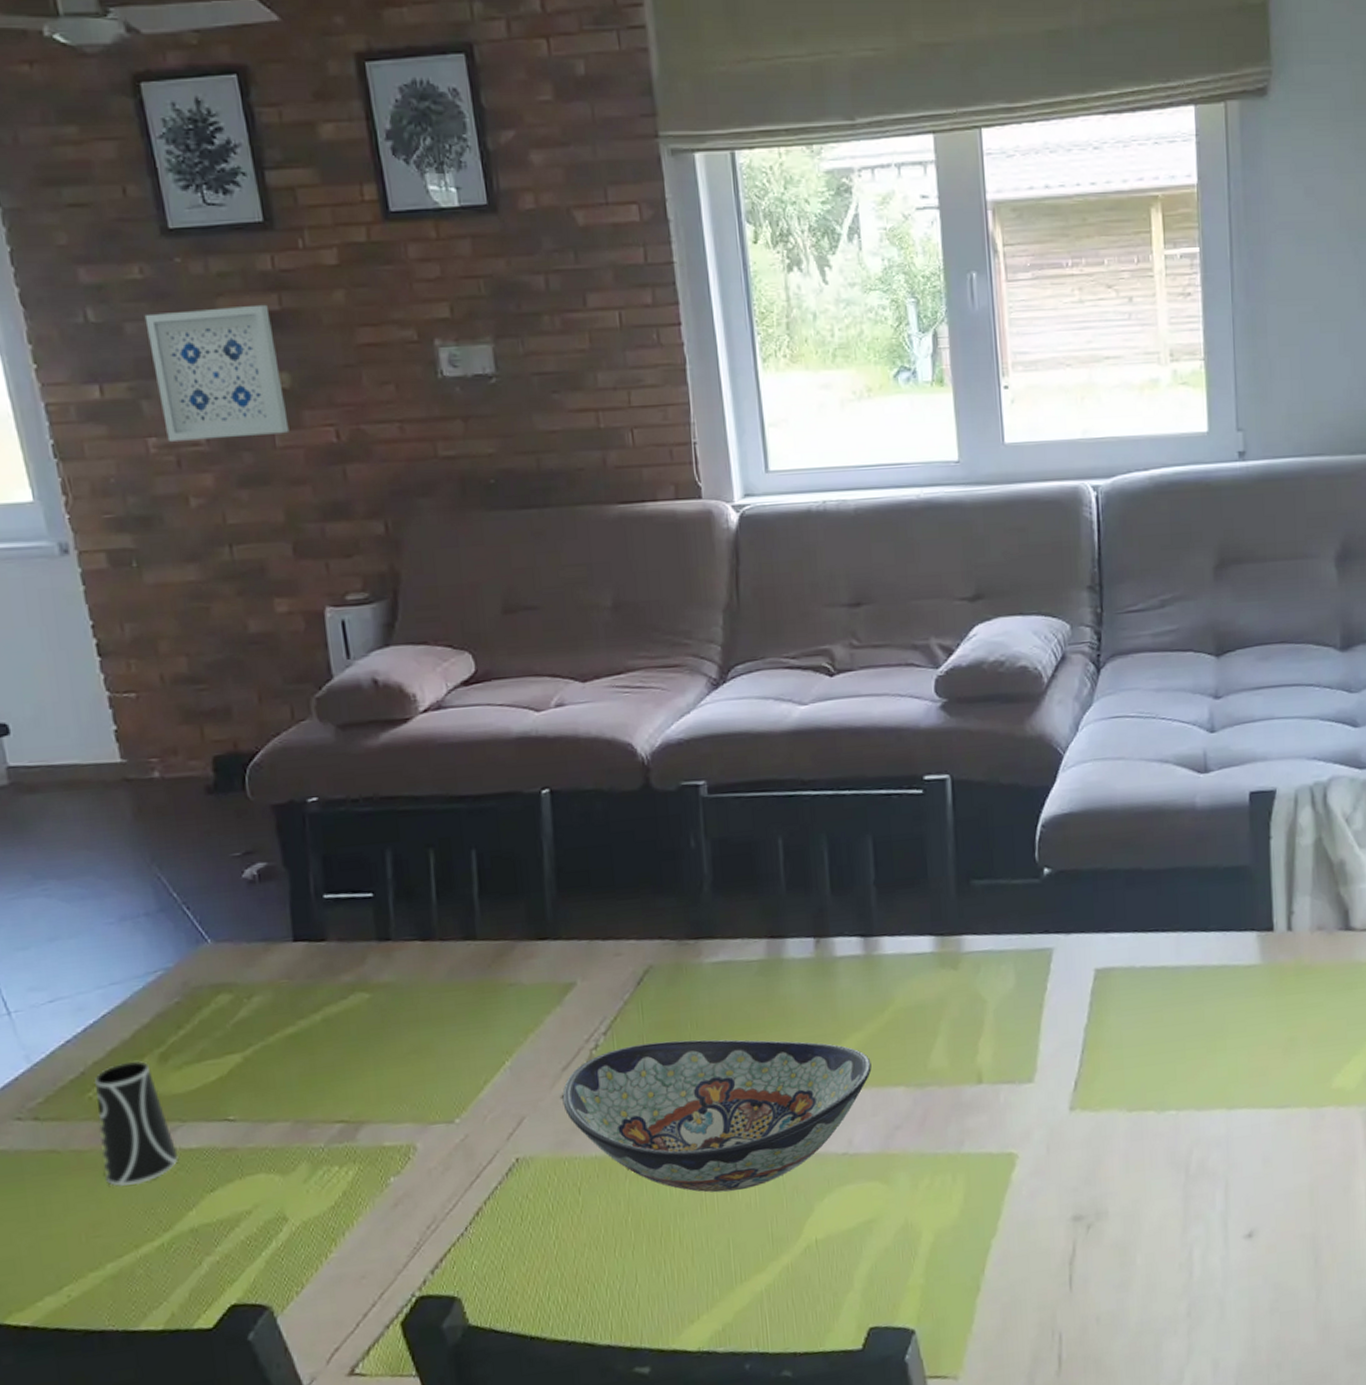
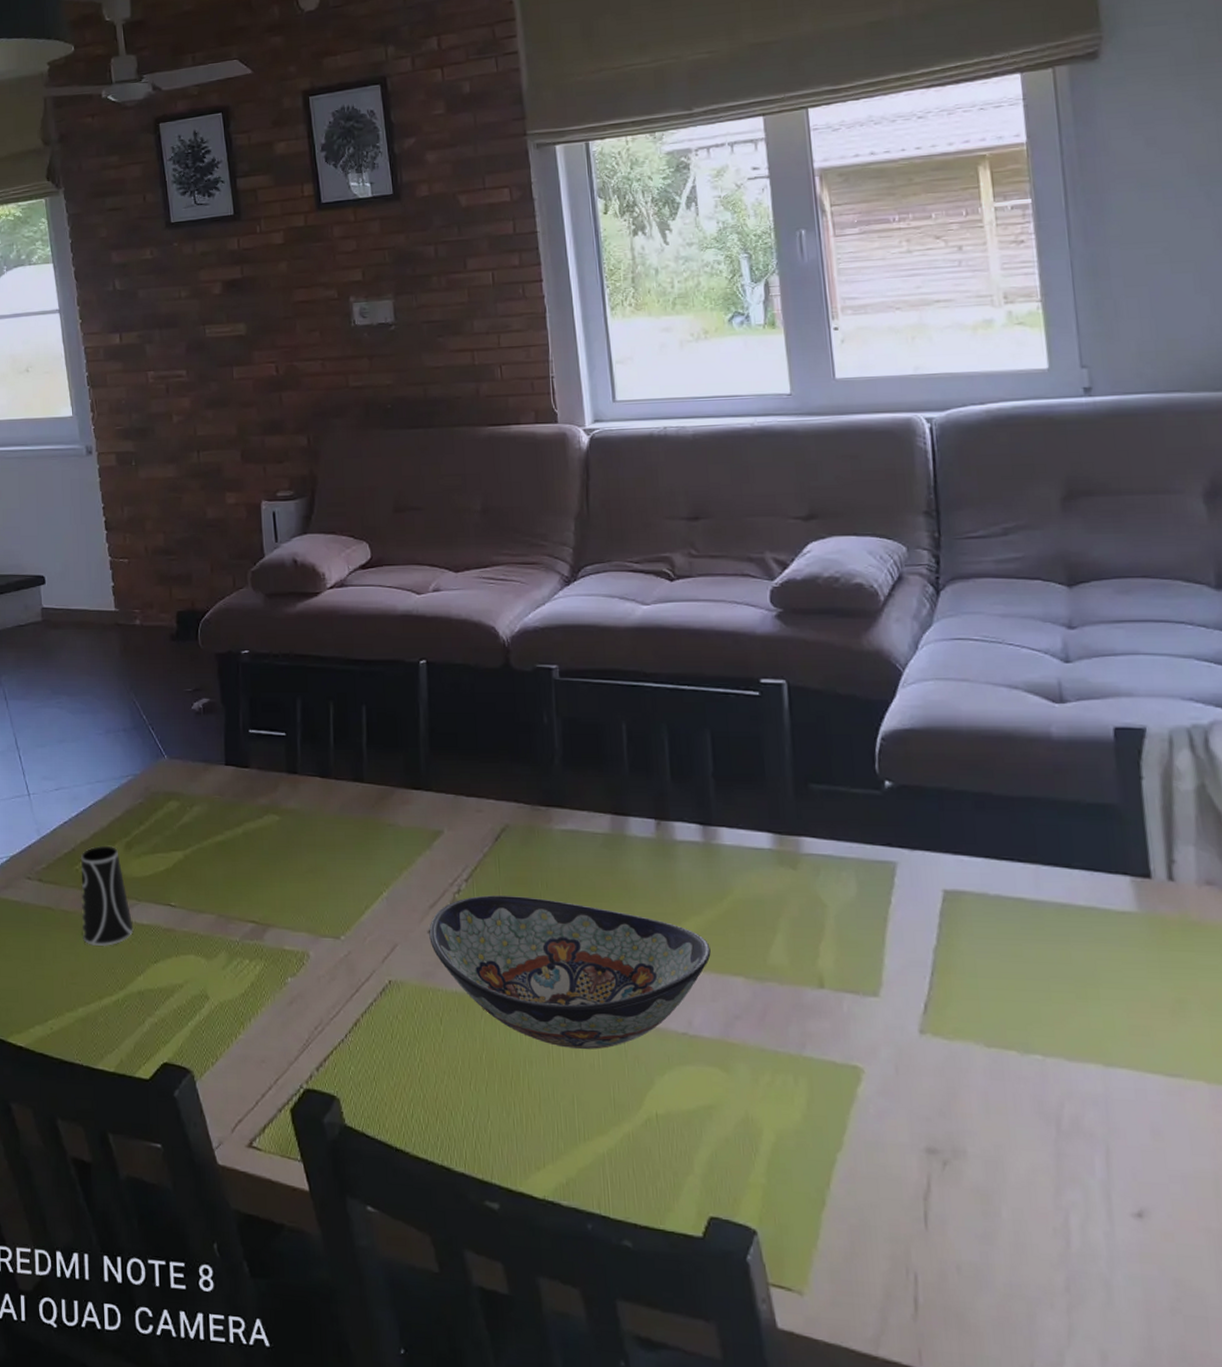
wall art: present [144,304,290,442] -> none [151,274,243,374]

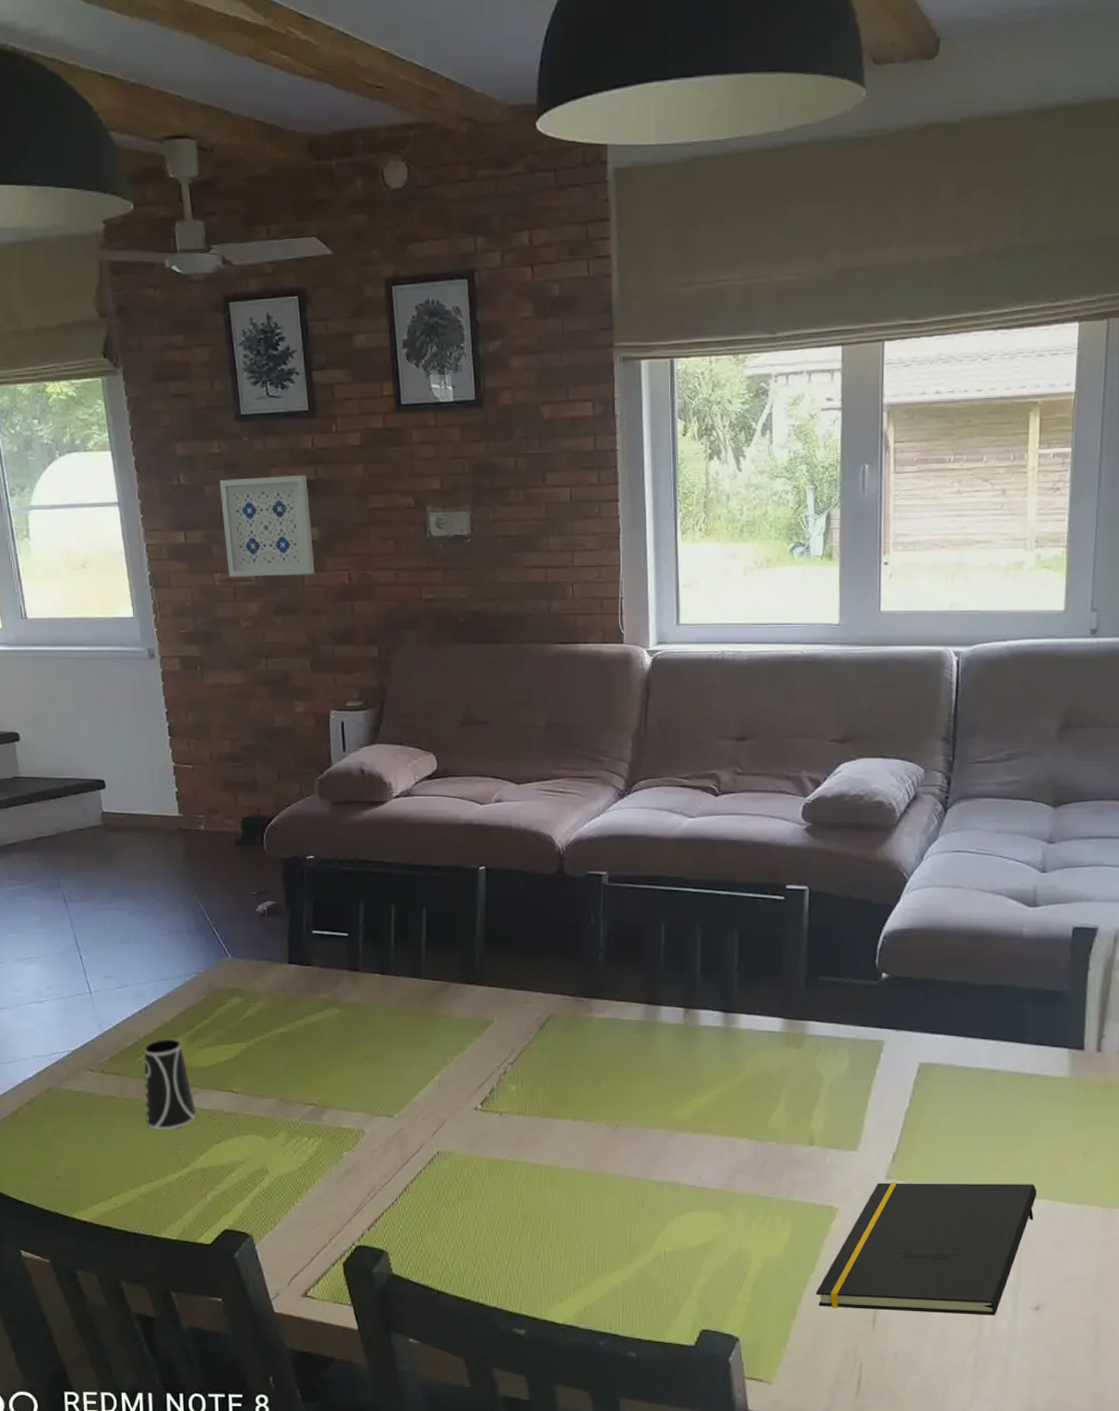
wall art: none [151,274,243,374] -> present [219,474,315,577]
decorative bowl: present [429,895,711,1049] -> none [476,1076,722,1202]
notepad: none [846,1038,1118,1221] -> present [815,1183,1037,1315]

